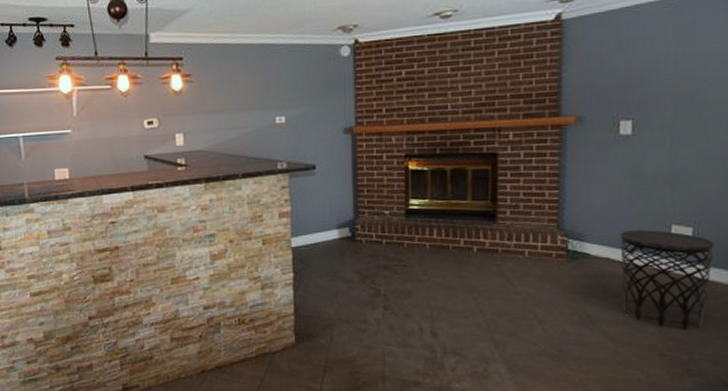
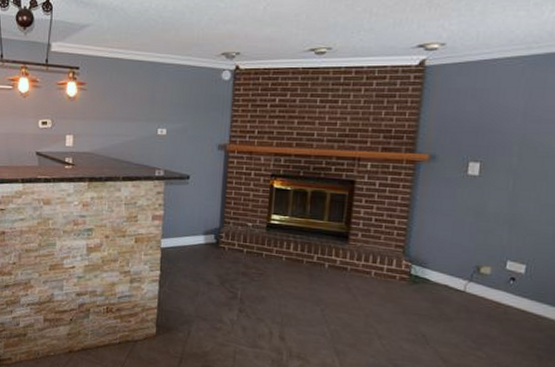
side table: present [620,230,715,330] -> none [455,262,545,357]

